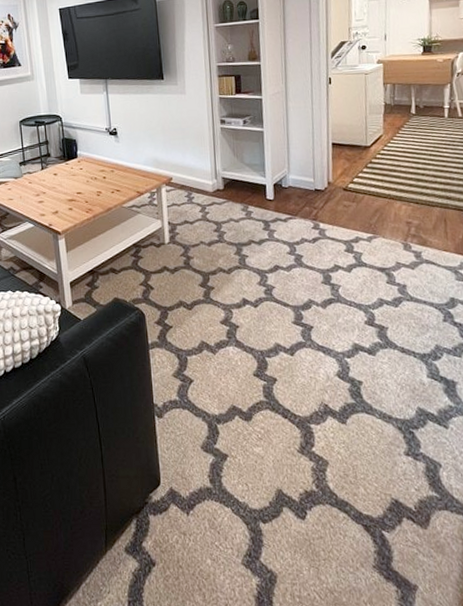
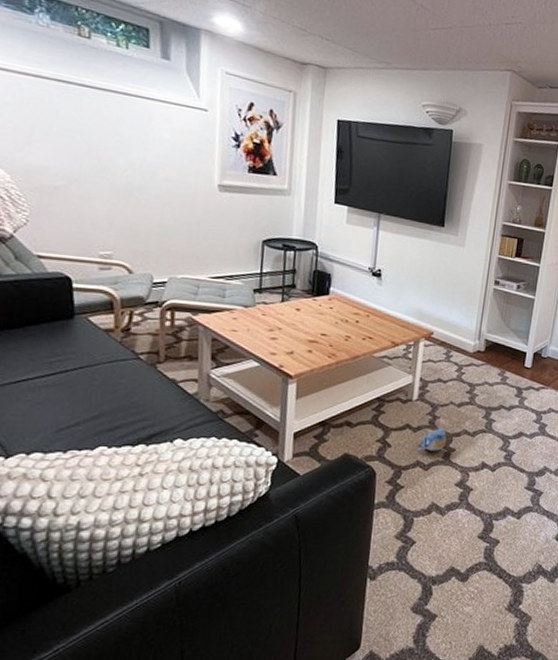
plush toy: none [178,268,204,291] -> present [418,428,447,451]

